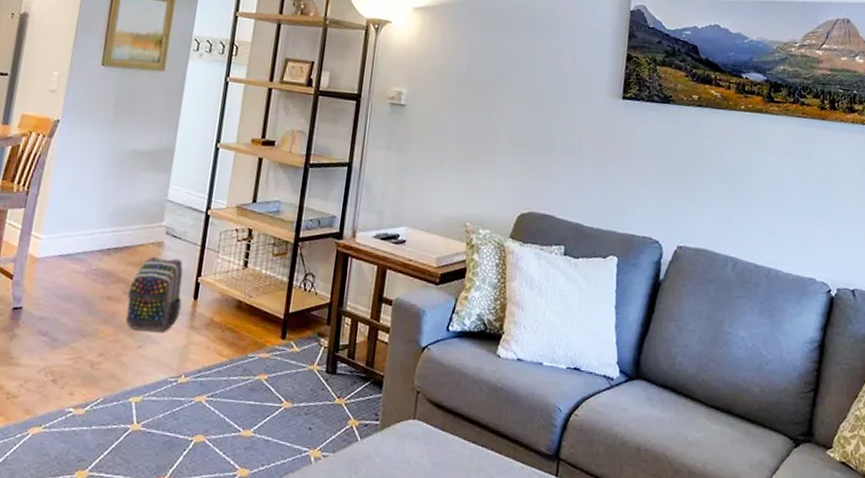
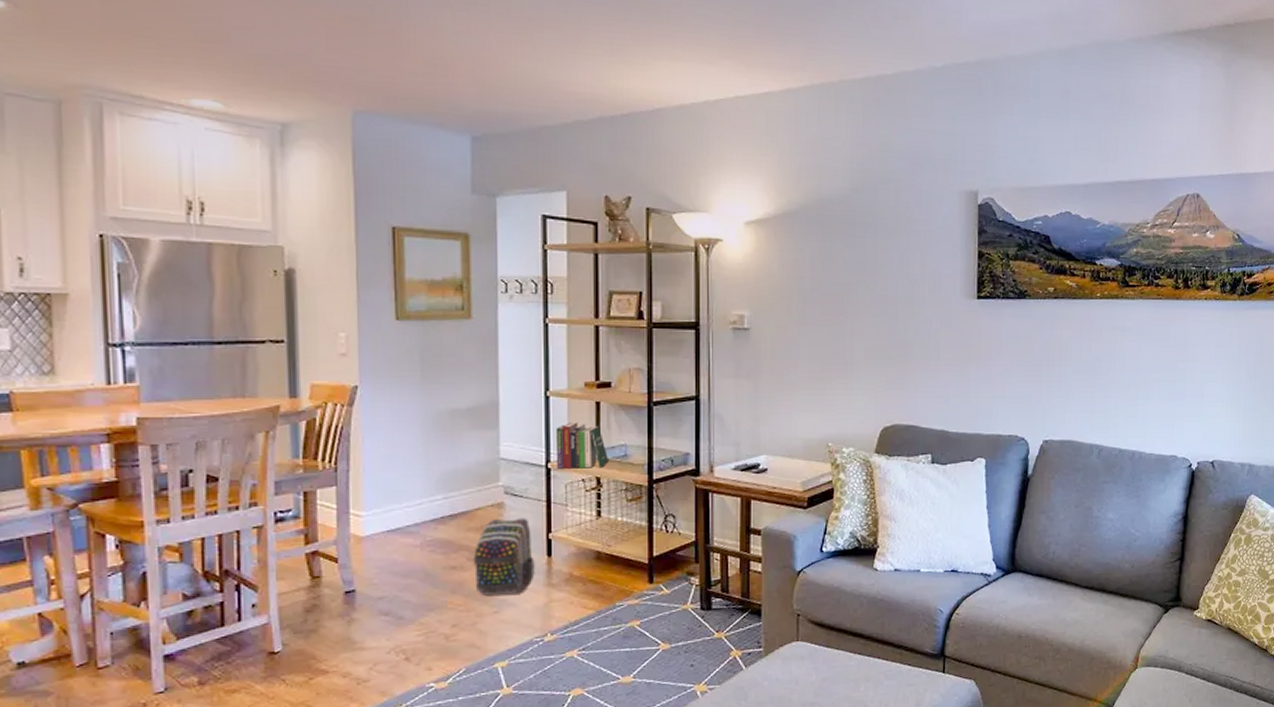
books: none [216,174,262,221] -> present [555,422,608,469]

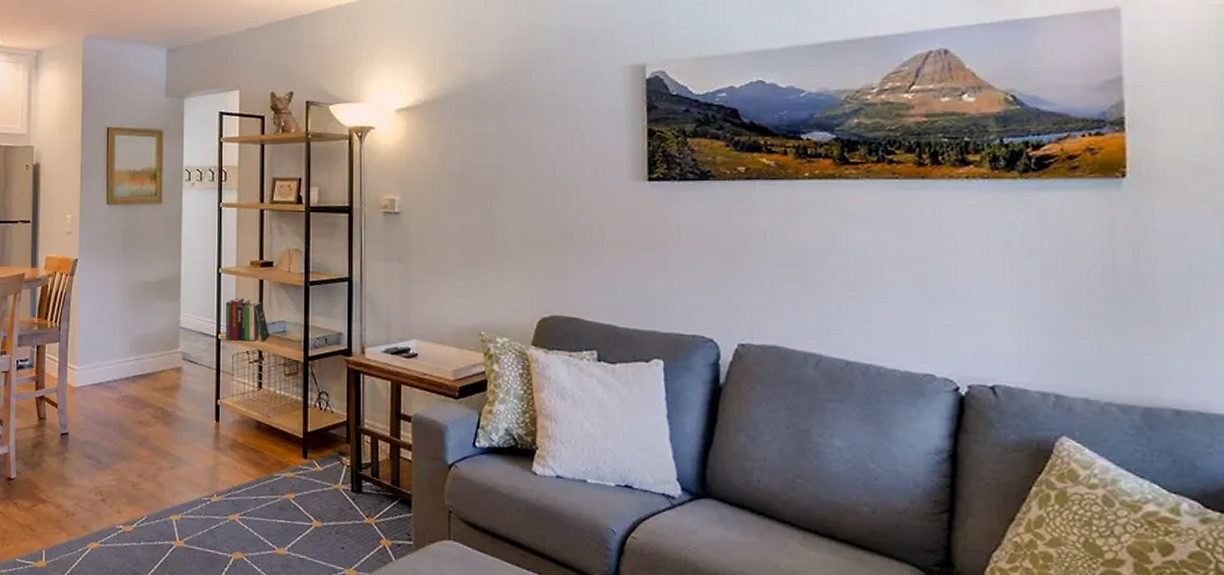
backpack: present [473,517,535,597] -> none [156,381,205,455]

